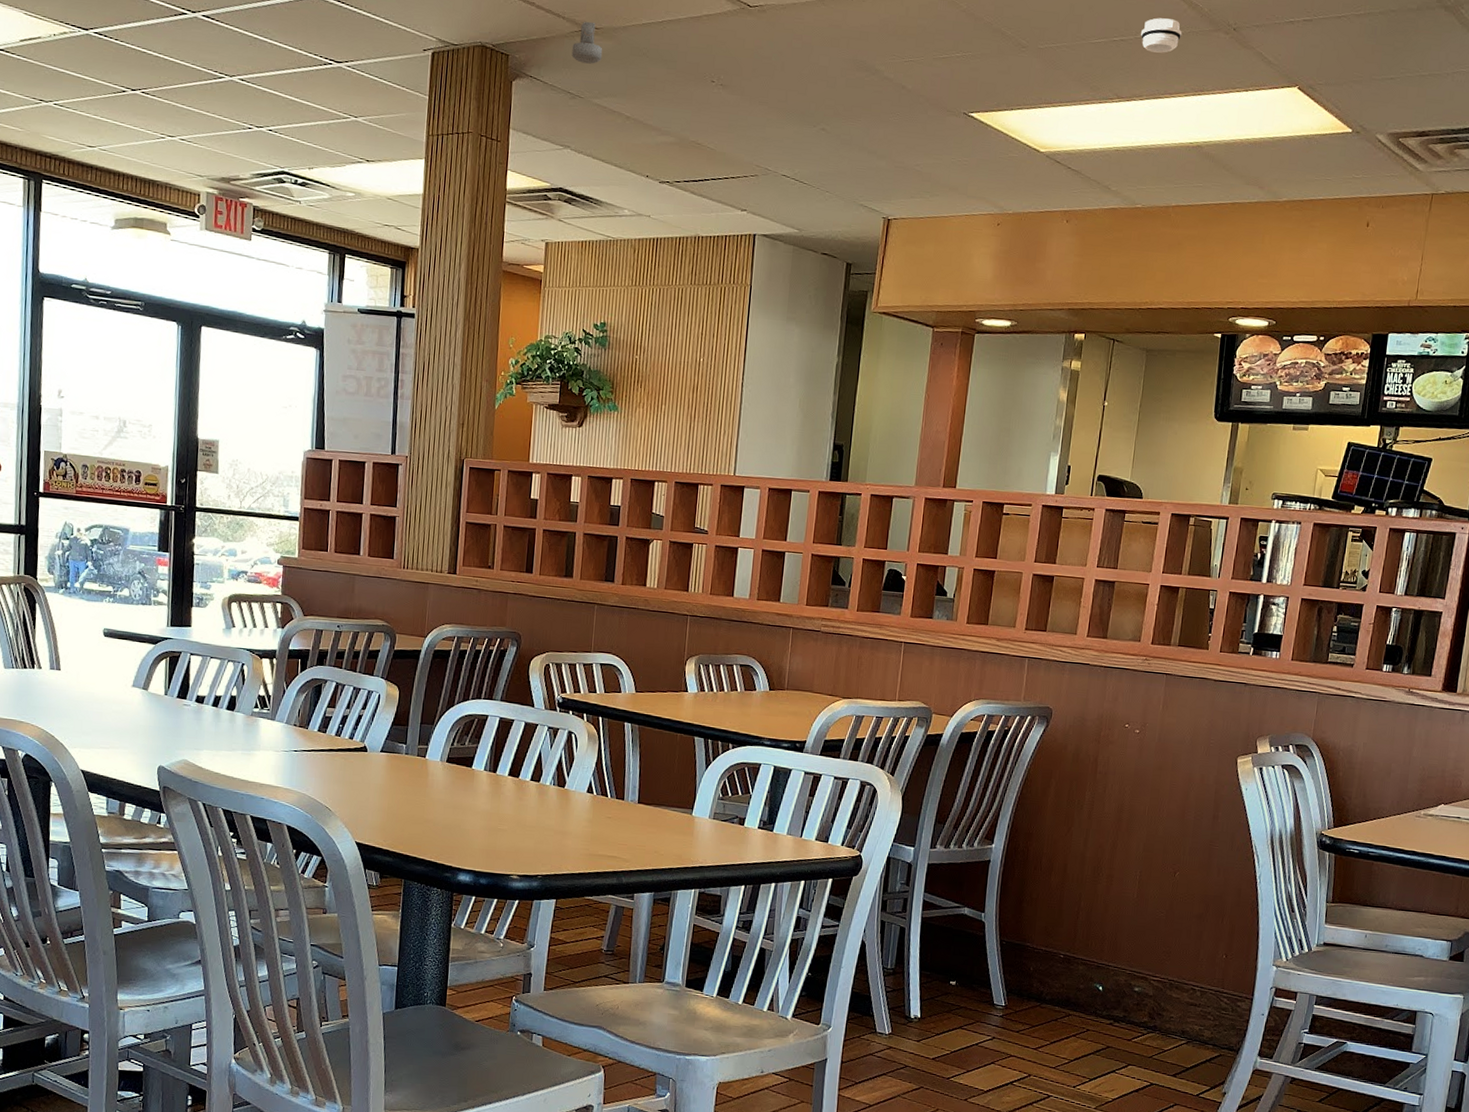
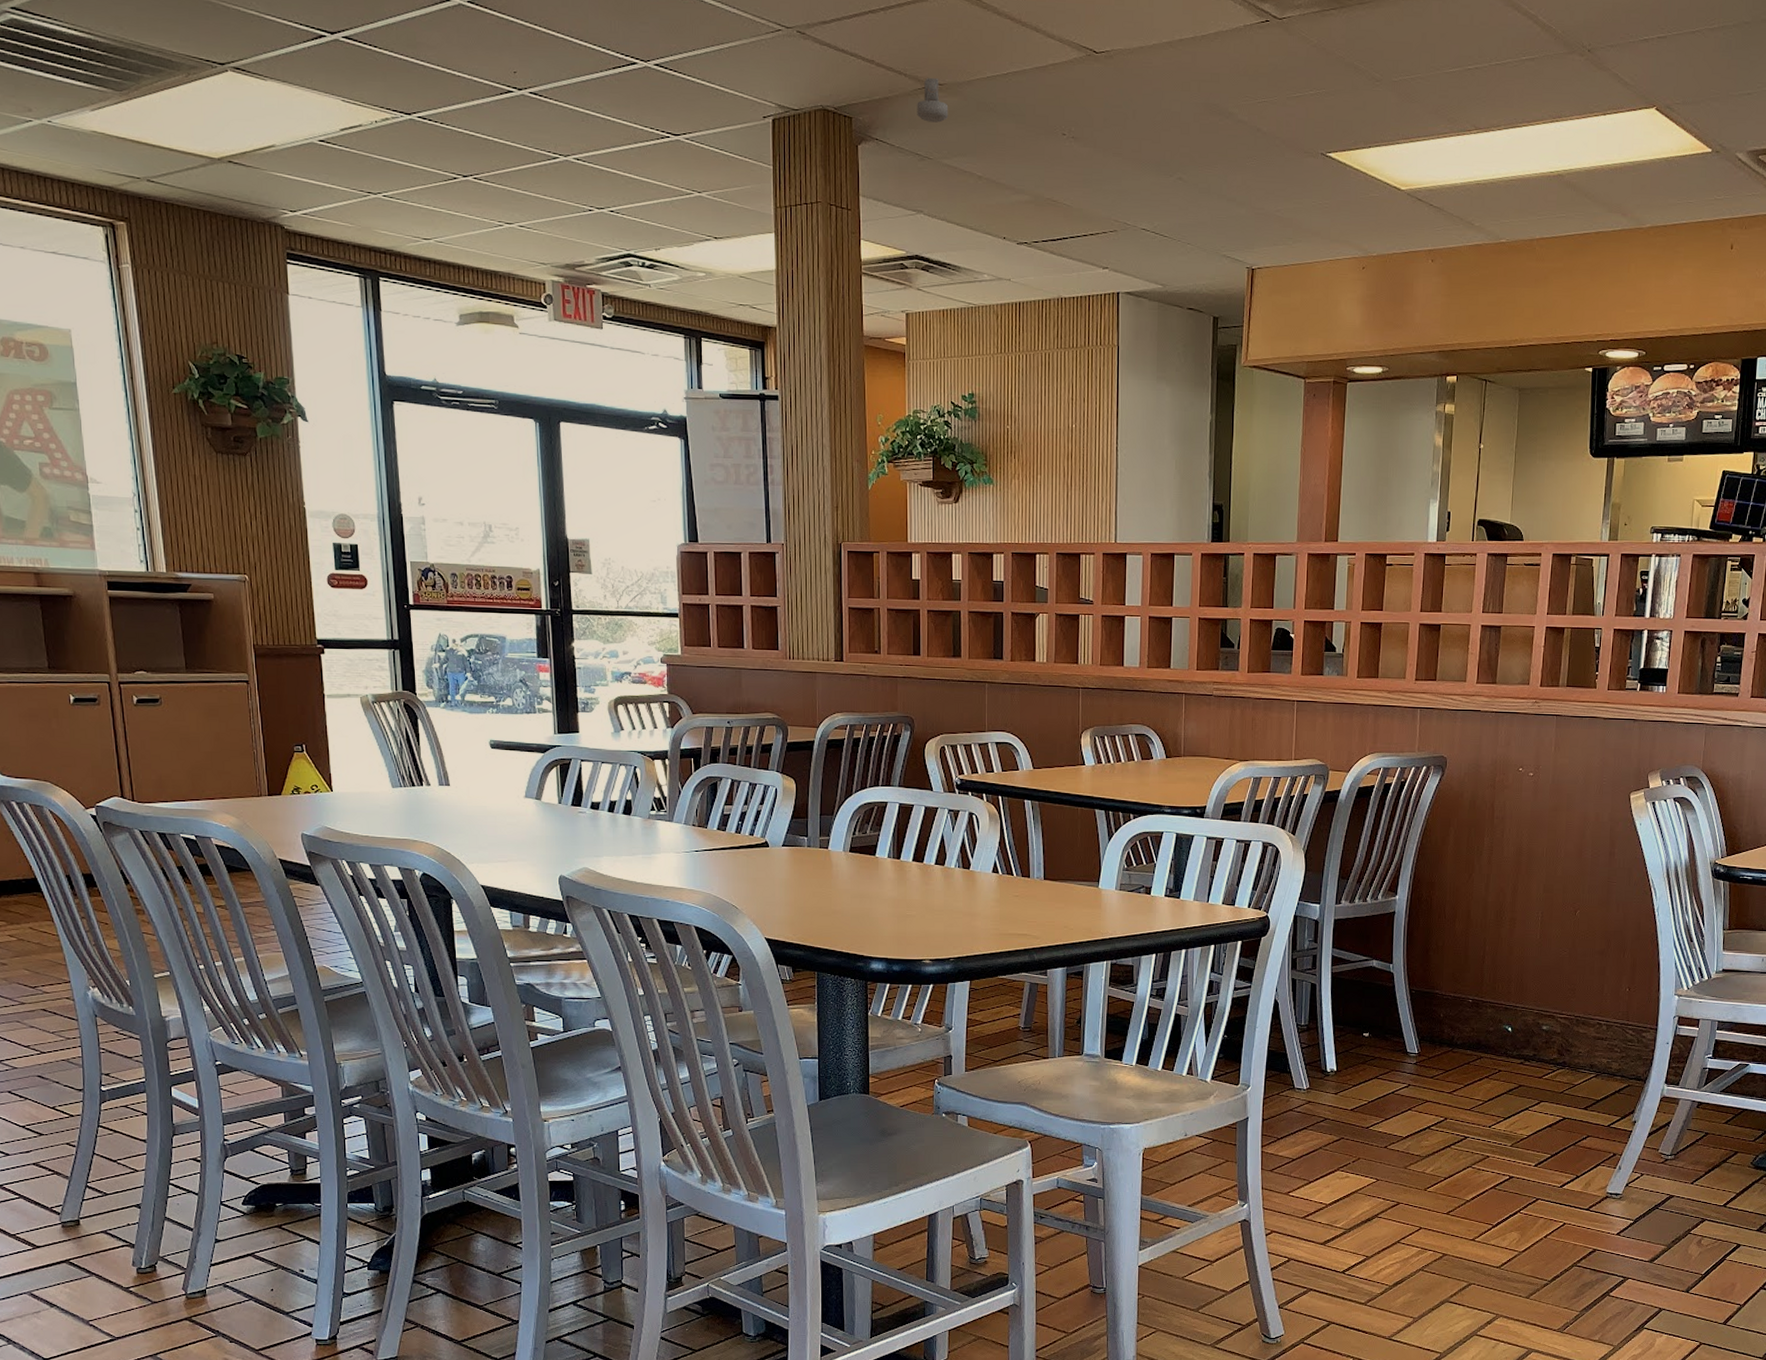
smoke detector: present [1140,18,1183,53] -> none [1494,42,1537,80]

